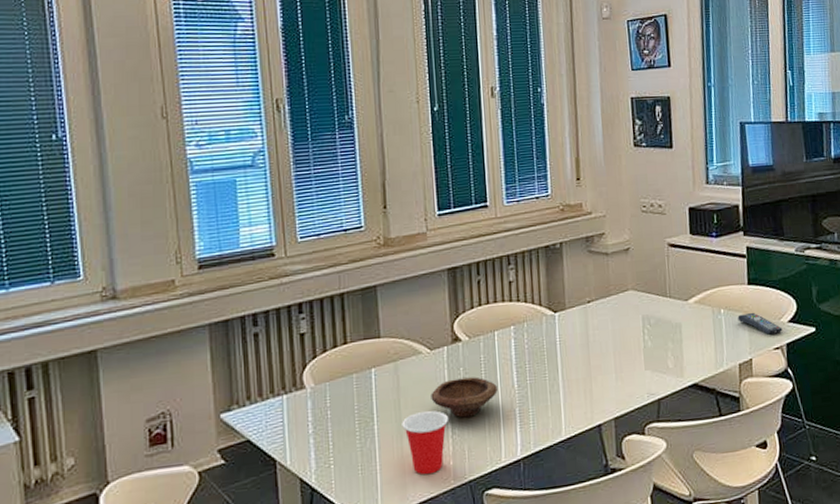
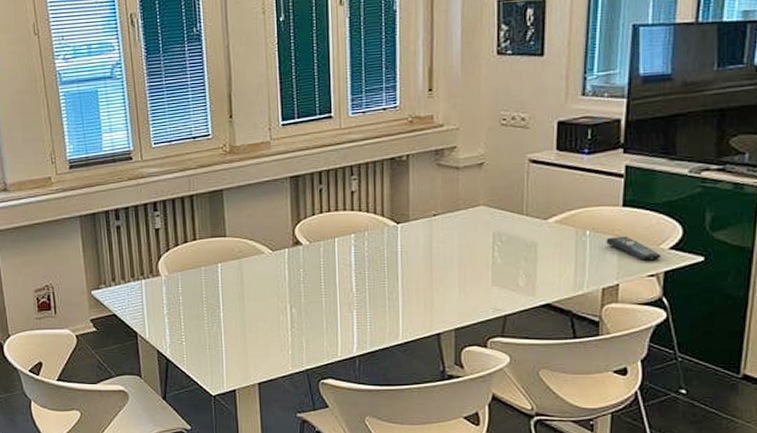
cup: present [402,410,449,475] -> none [245,304,289,360]
bowl: present [431,377,498,418] -> none [272,278,336,314]

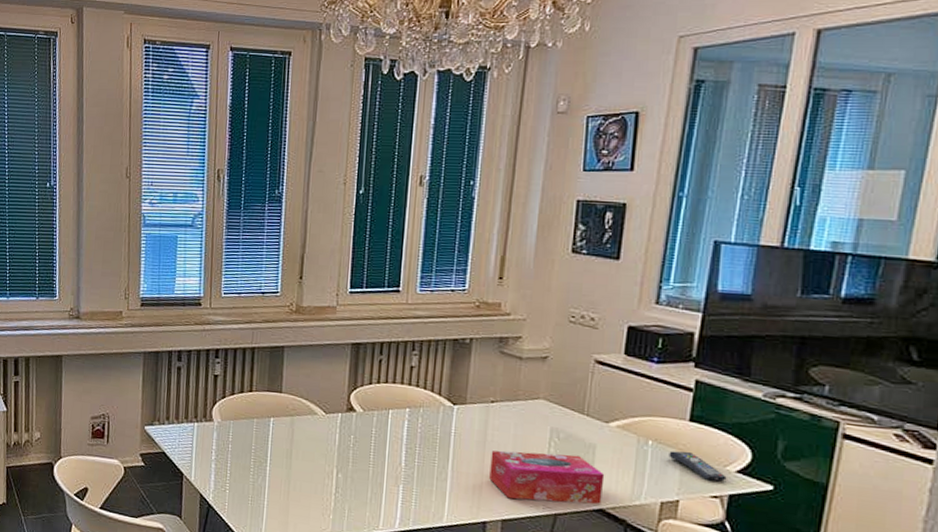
tissue box: none [438,255,548,308] -> present [489,450,605,504]

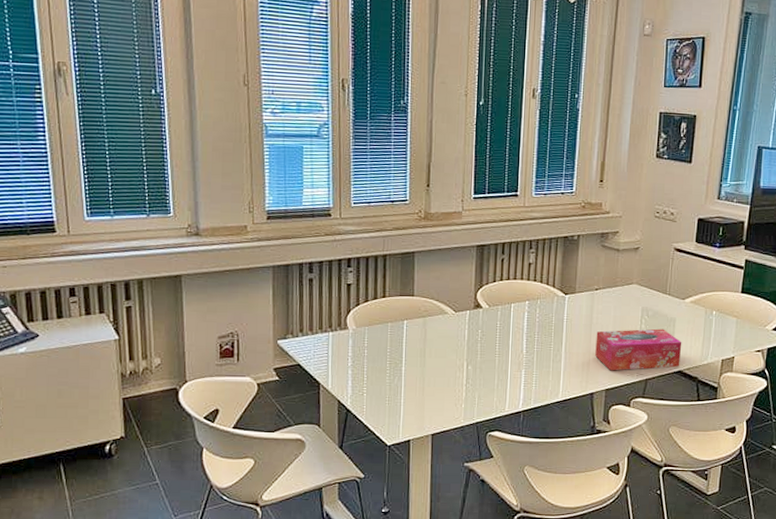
remote control: present [668,451,727,482] -> none [727,317,766,339]

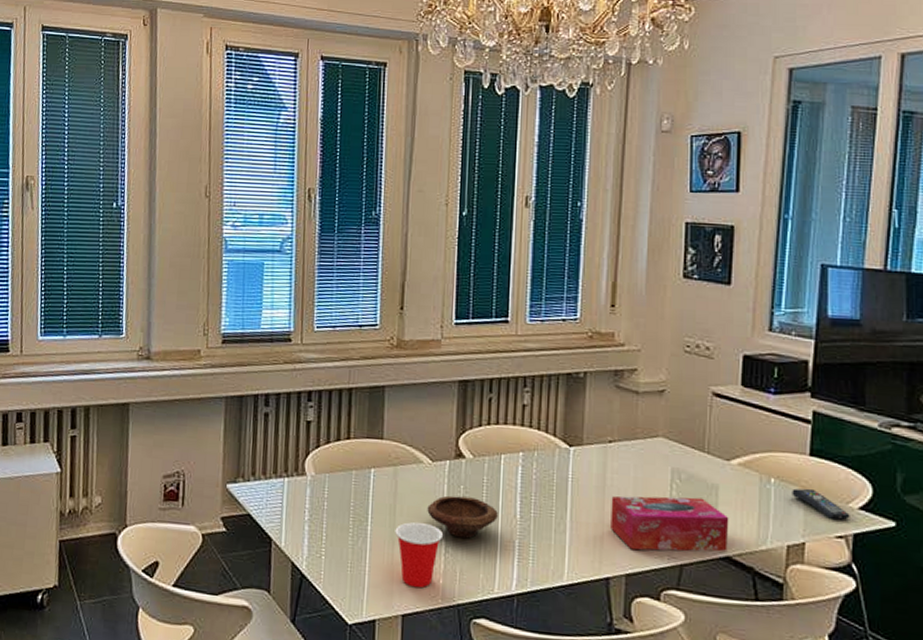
cup: none [425,361,465,413] -> present [395,522,444,588]
bowl: none [451,338,509,371] -> present [427,495,498,539]
remote control: none [727,317,766,339] -> present [792,488,850,520]

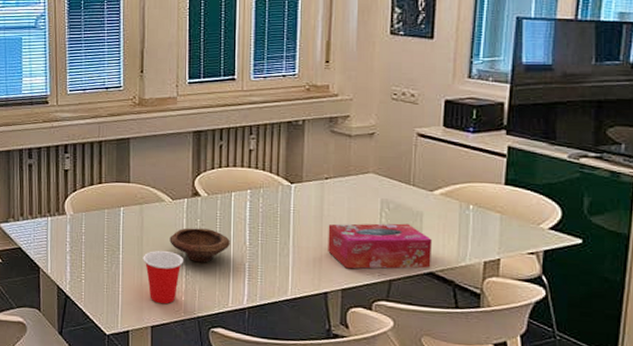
remote control: present [792,488,850,520] -> none [488,213,541,239]

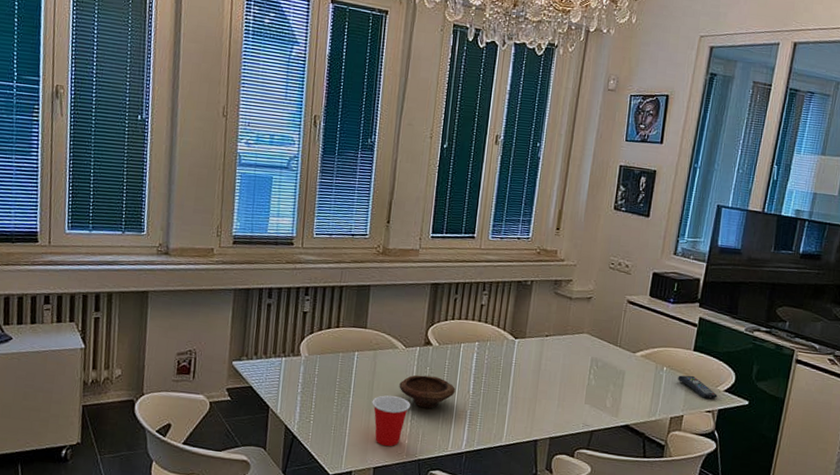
tissue box: present [328,223,432,269] -> none [541,378,631,421]
remote control: none [488,213,541,239] -> present [677,375,718,399]

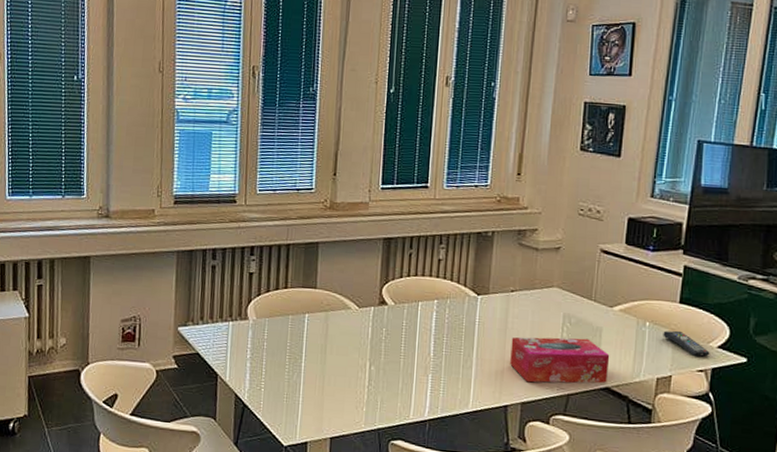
cup: present [372,395,411,447] -> none [325,359,368,415]
bowl: present [399,375,455,409] -> none [354,337,415,374]
tissue box: none [541,378,631,421] -> present [510,337,610,384]

